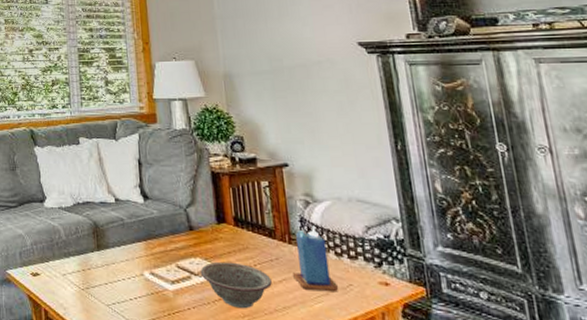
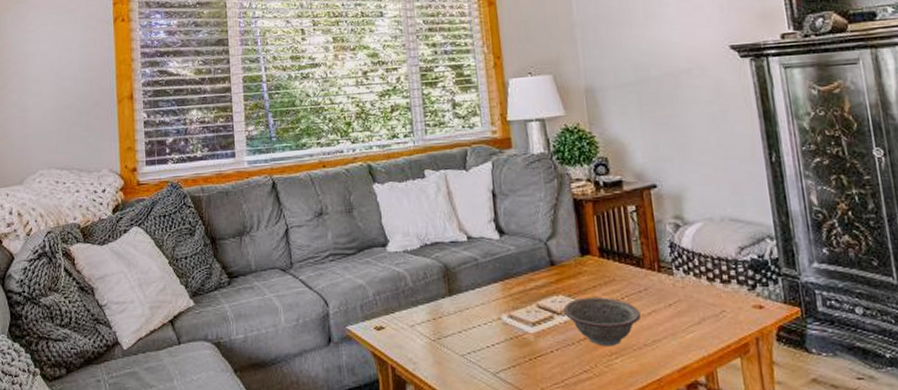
candle: present [292,225,339,292] -> none [661,250,711,321]

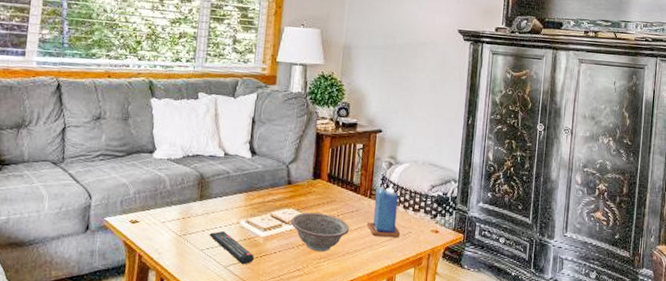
remote control: none [467,331,527,369] -> present [209,231,254,264]
candle: none [661,250,711,321] -> present [366,183,401,238]

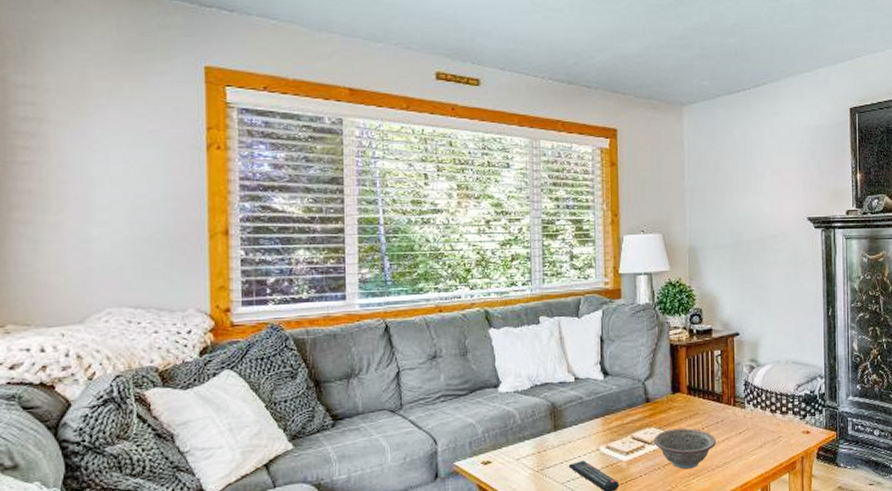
candle: present [366,183,401,238] -> none [733,387,771,445]

